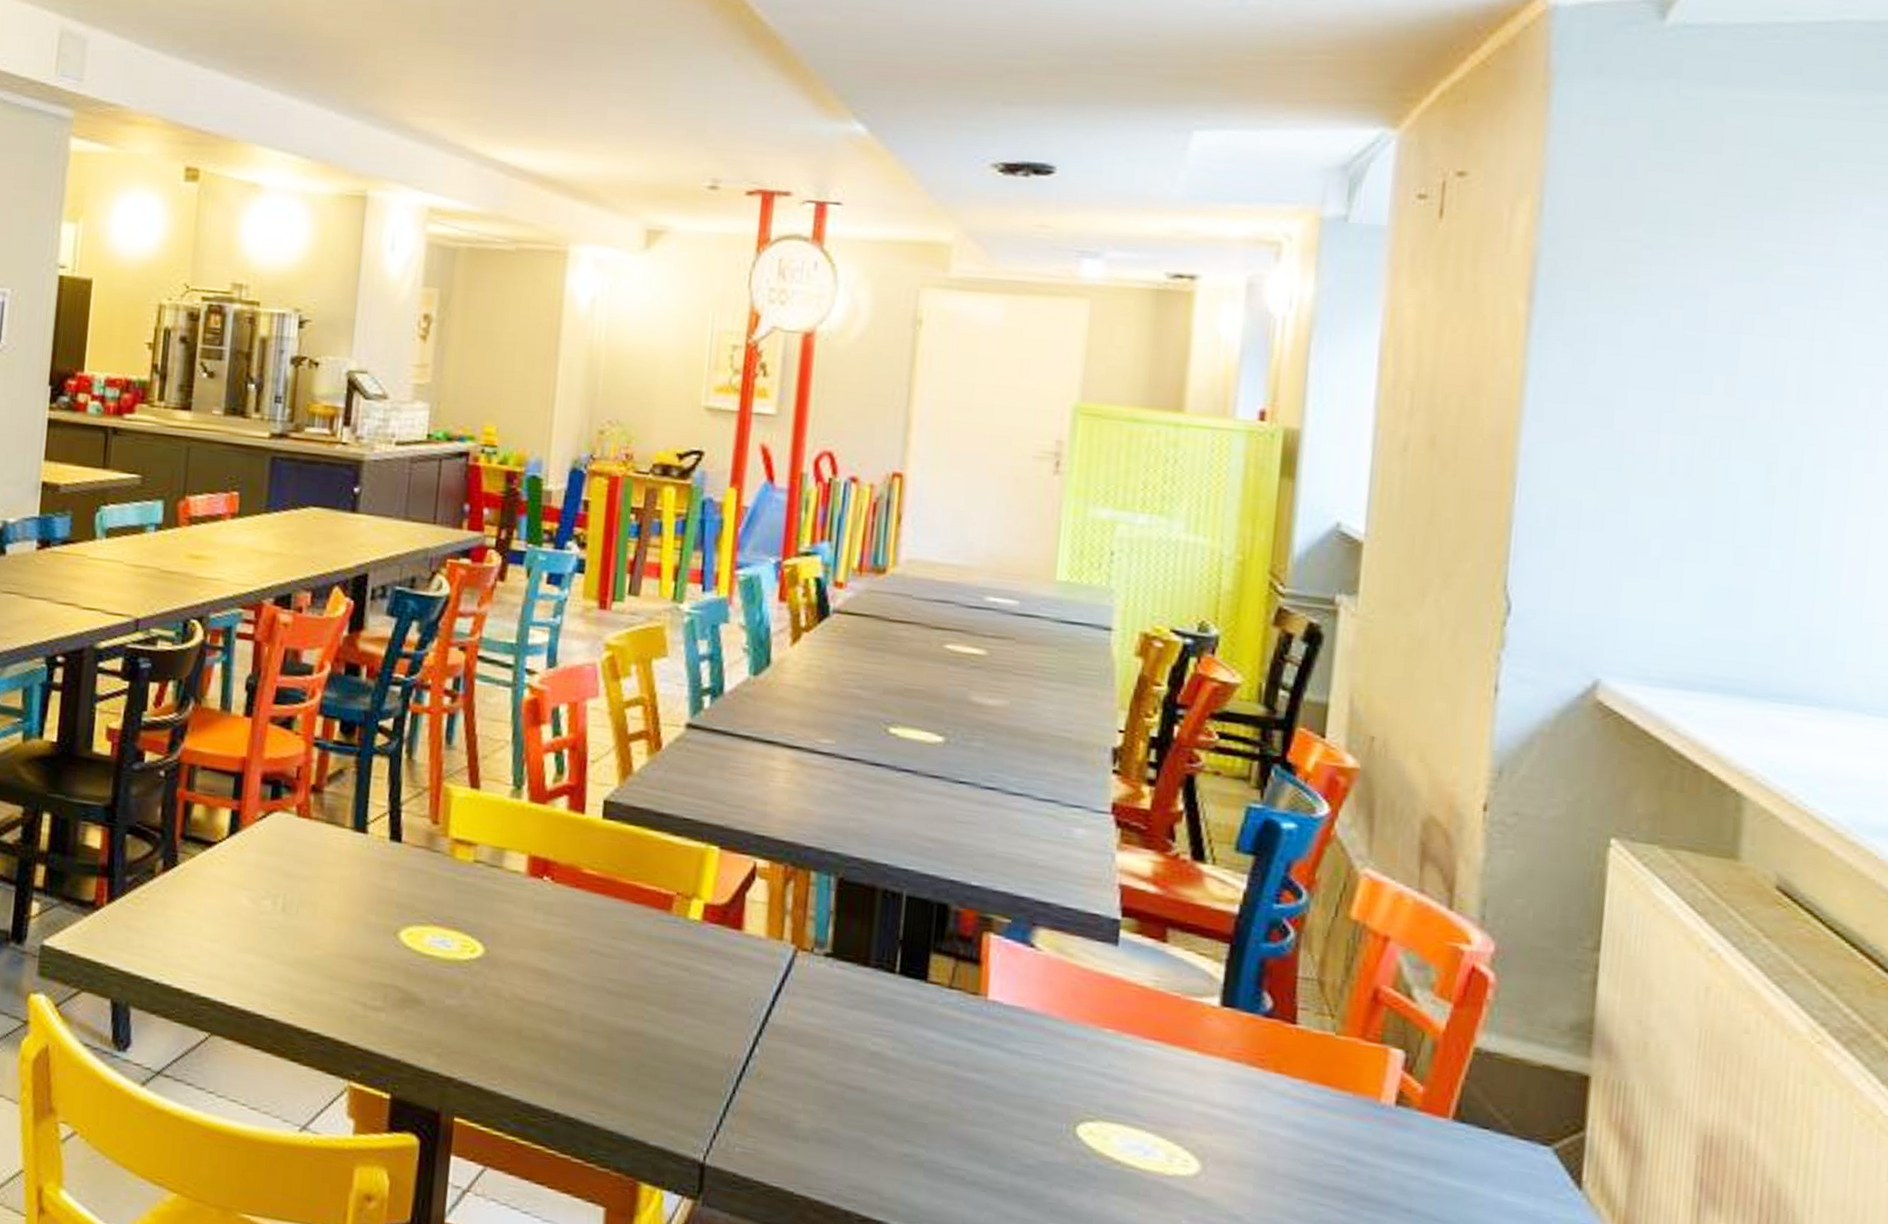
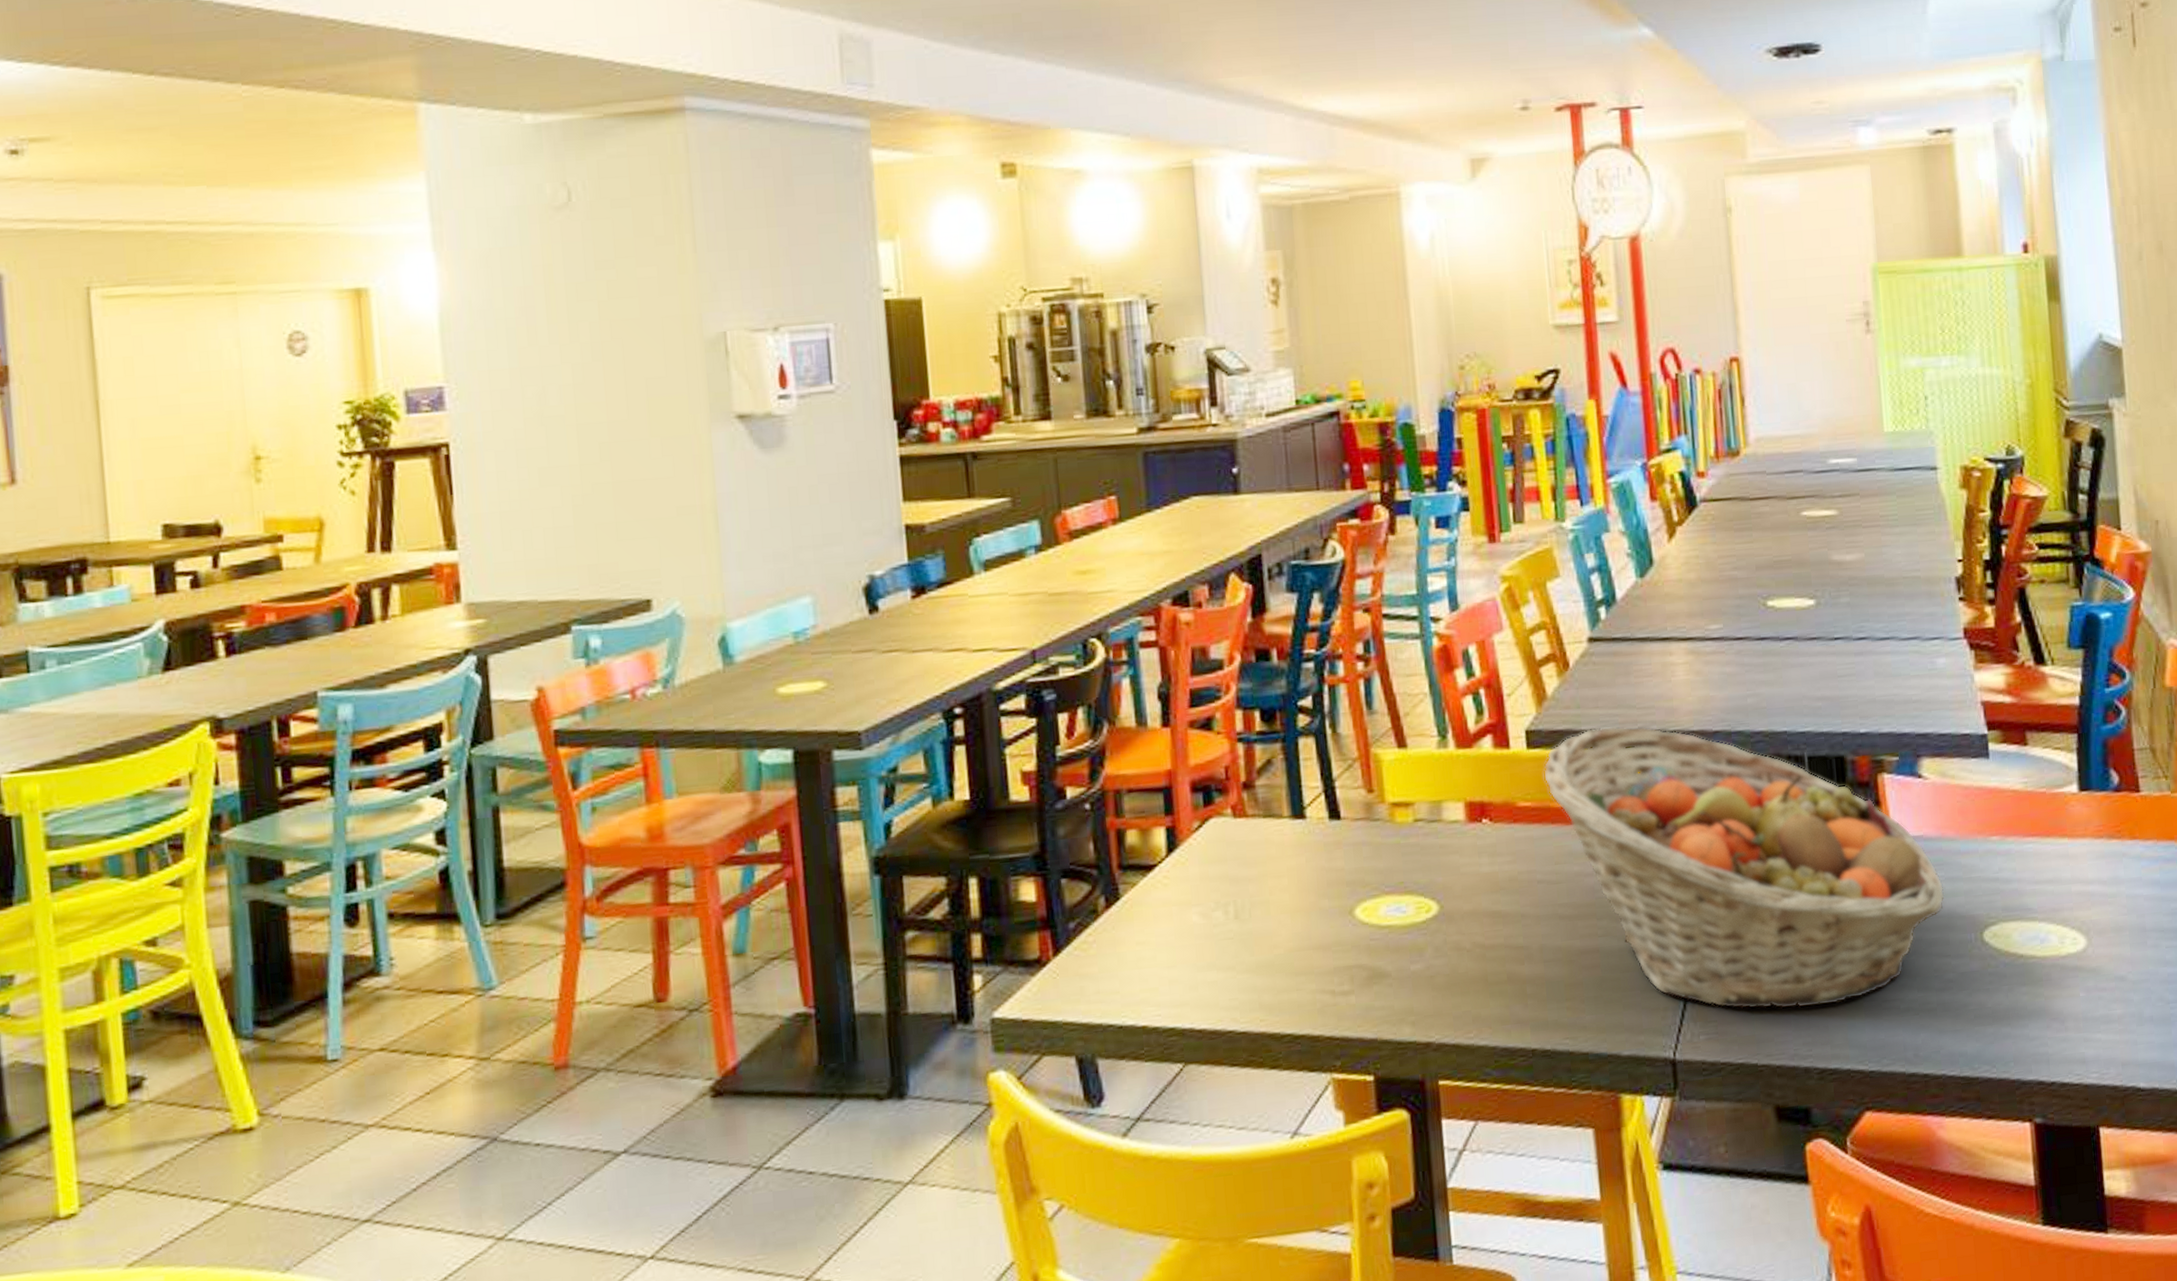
fruit basket: none [614,813,1040,1157] -> present [1543,726,1945,1010]

